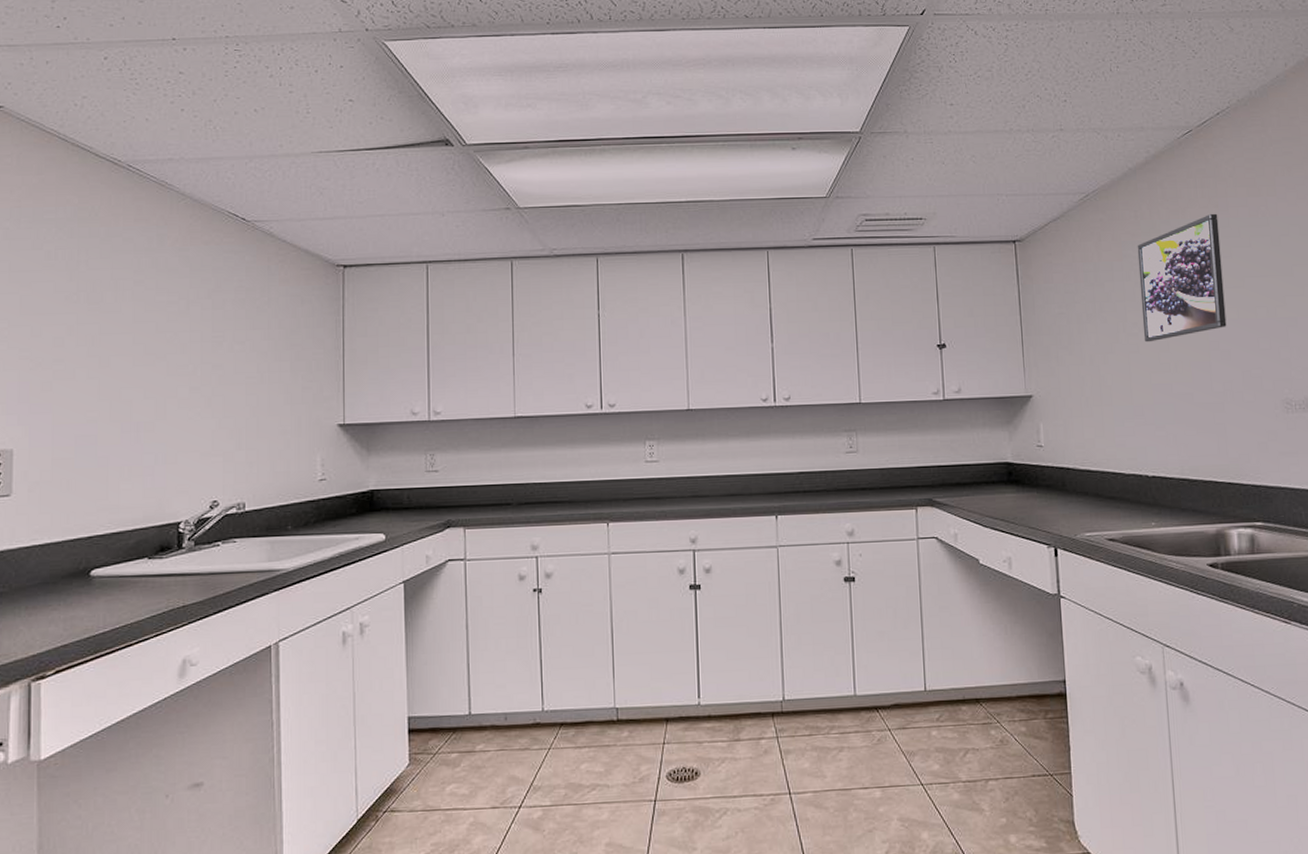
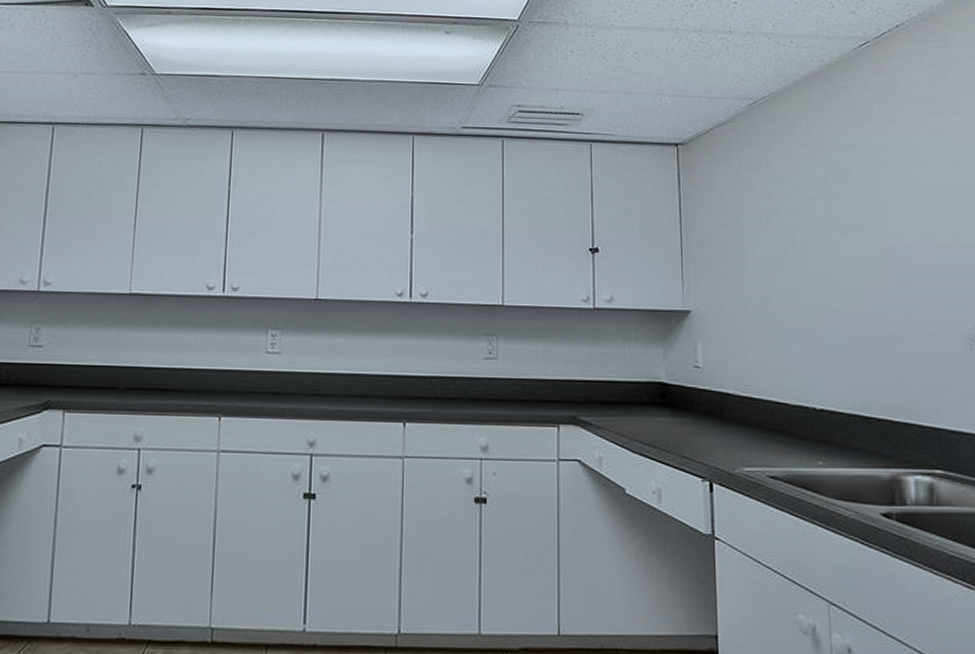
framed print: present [1137,213,1227,343] -> none [808,129,905,262]

